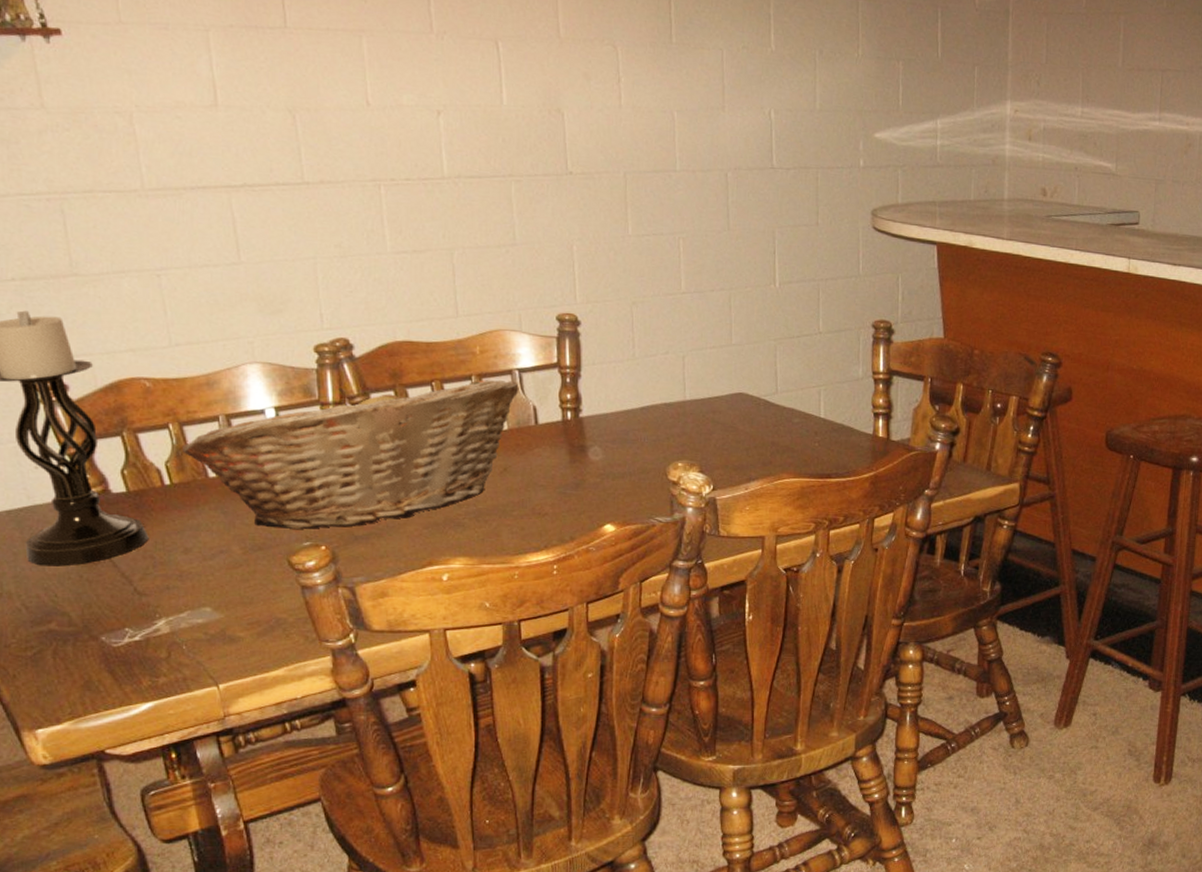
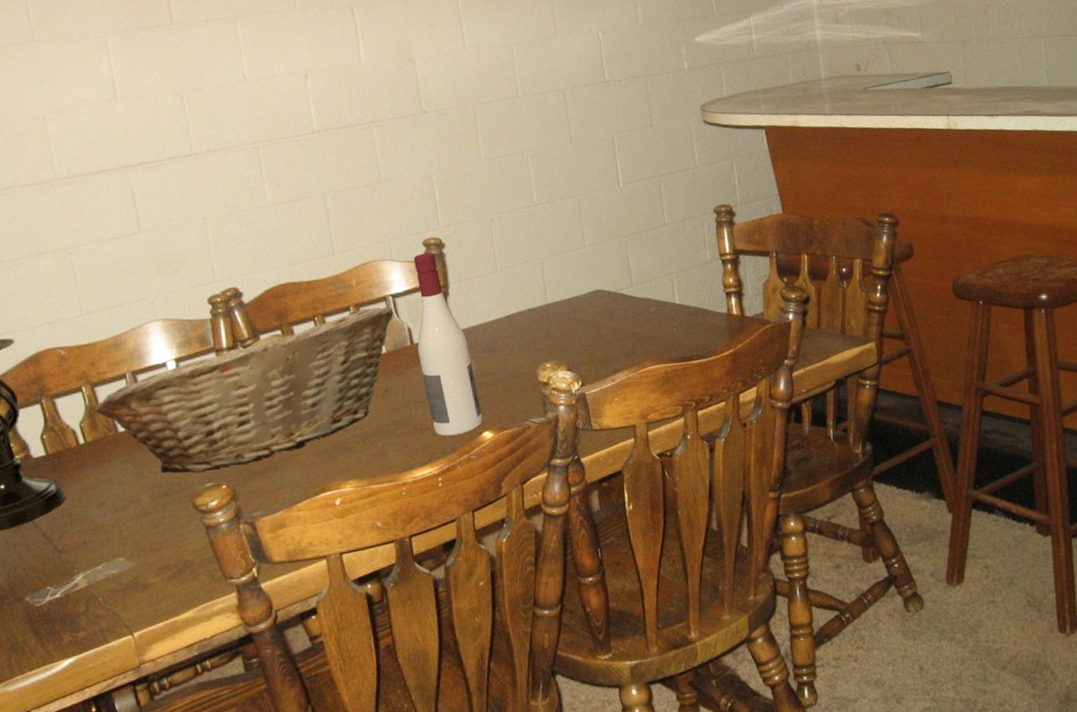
wine bottle: none [542,328,606,525] -> present [413,252,483,436]

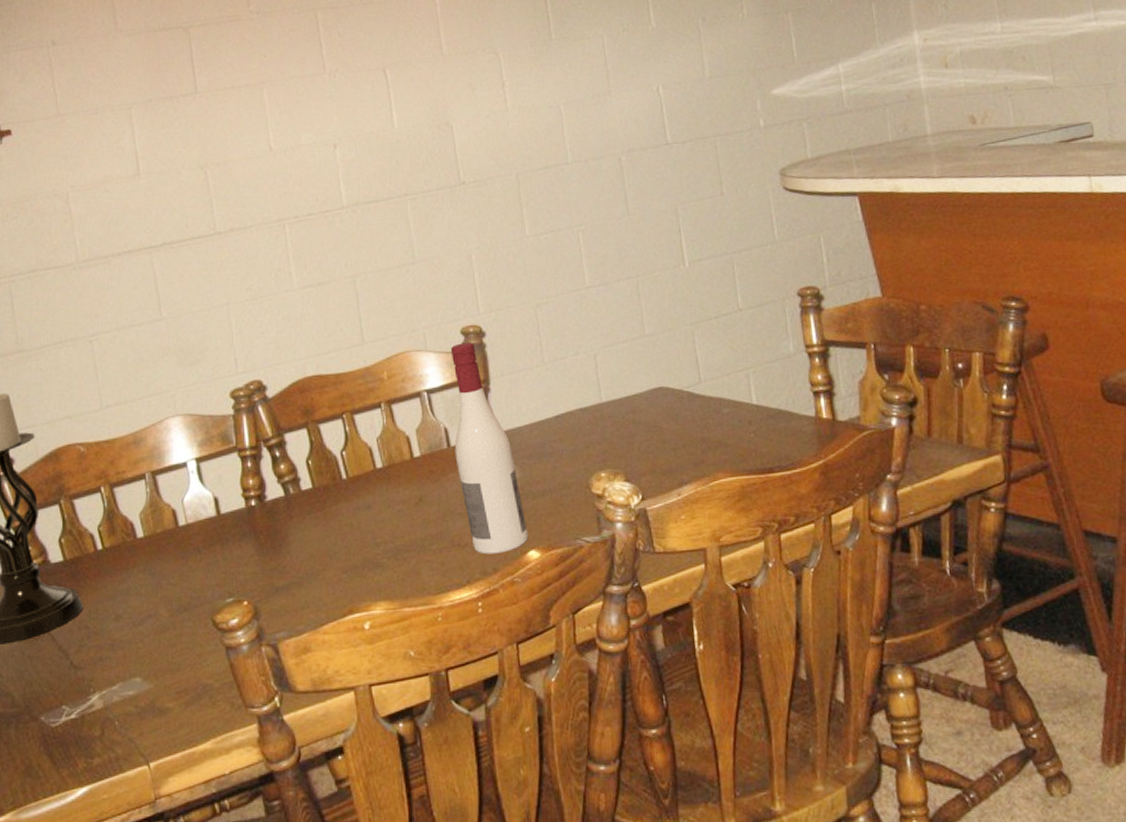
fruit basket: present [94,307,394,474] -> none [113,404,429,586]

